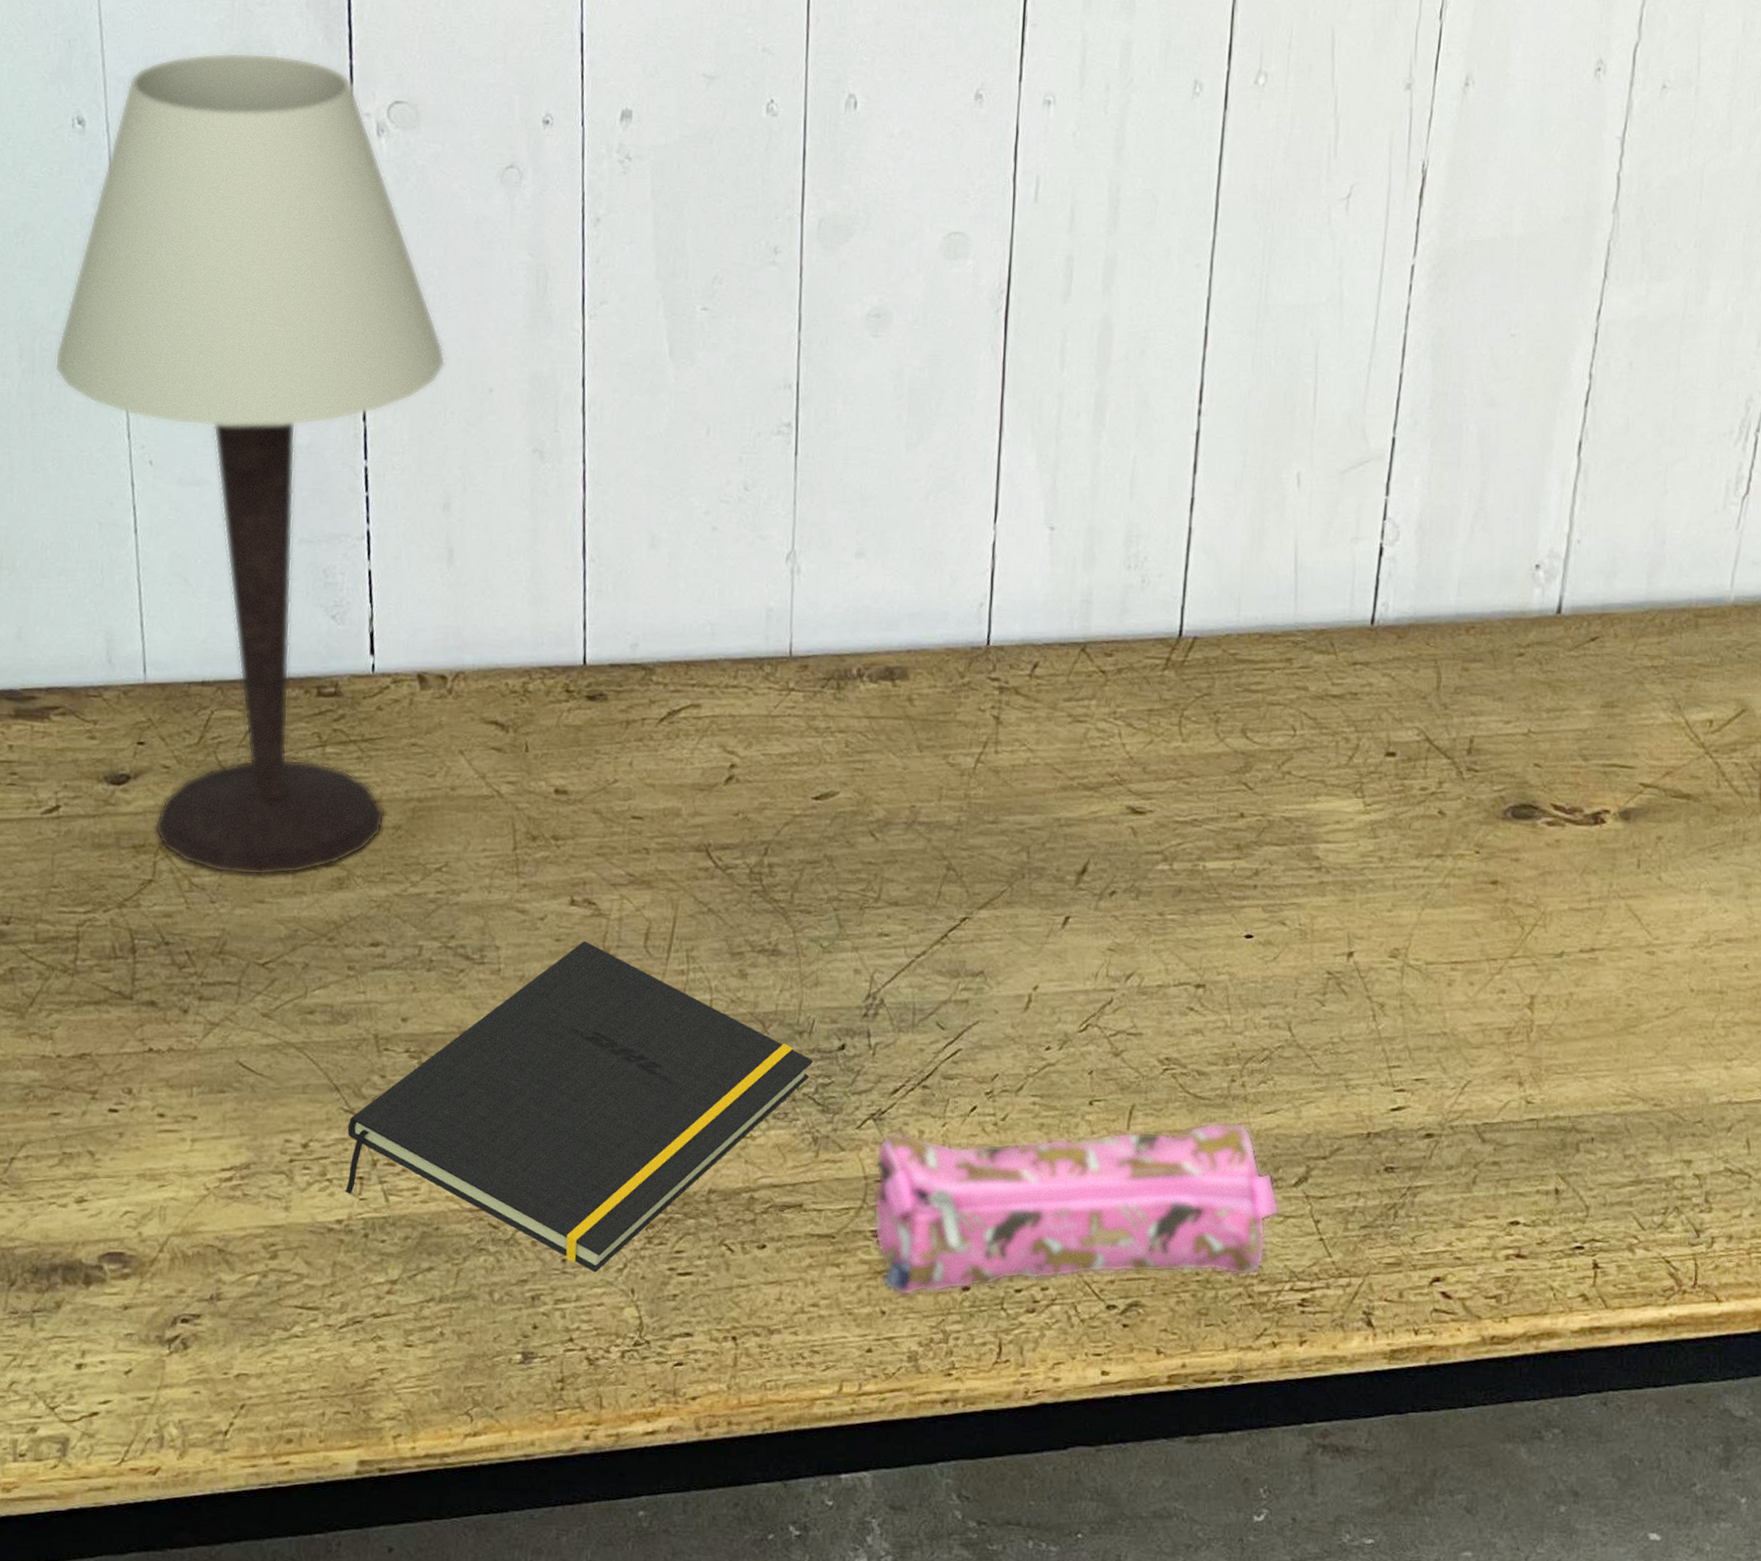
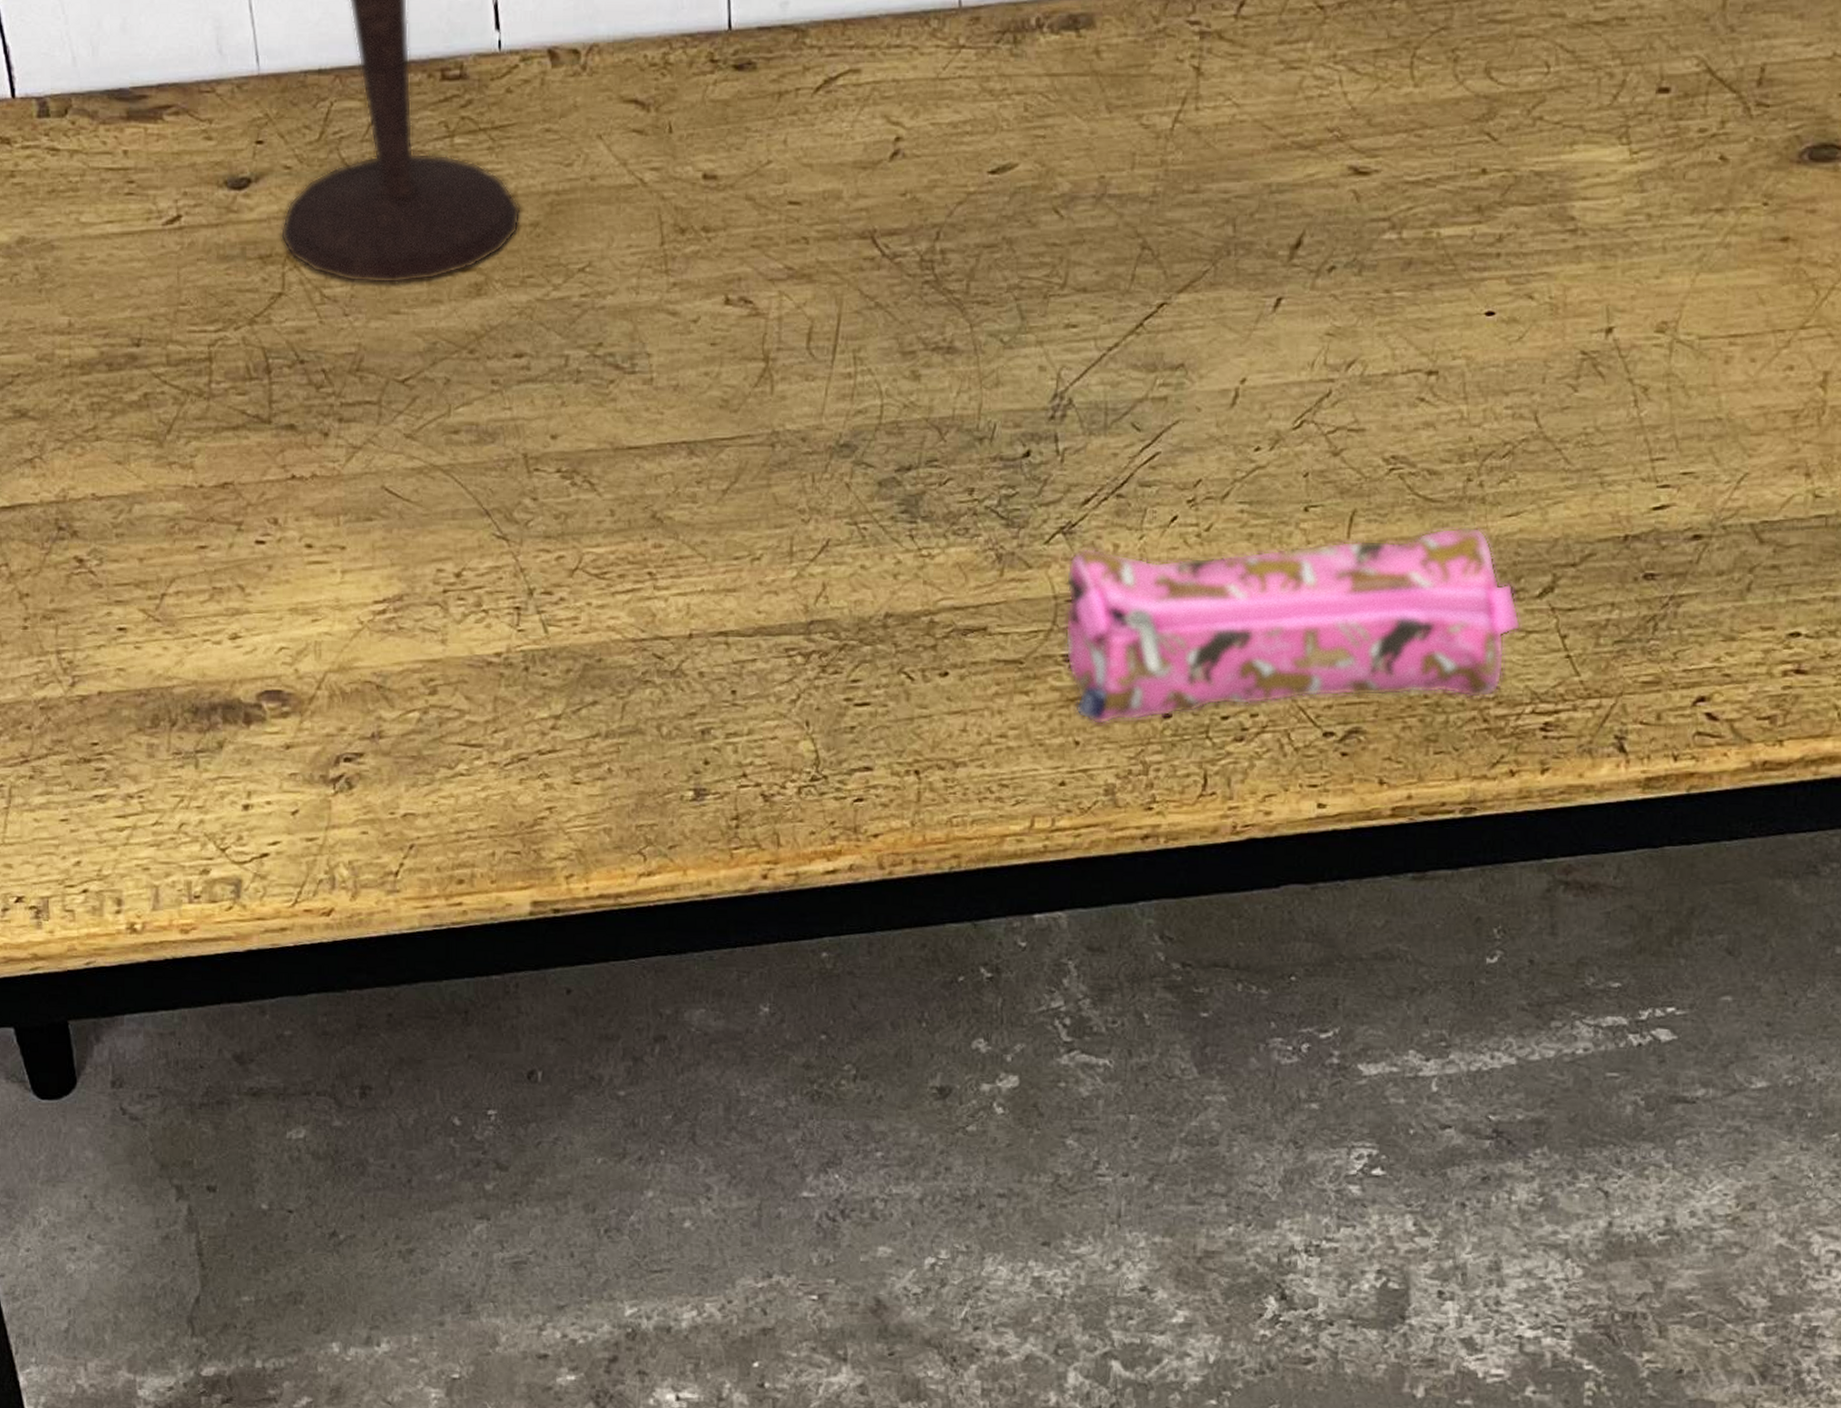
notepad: present [345,940,813,1273] -> none [501,343,995,705]

